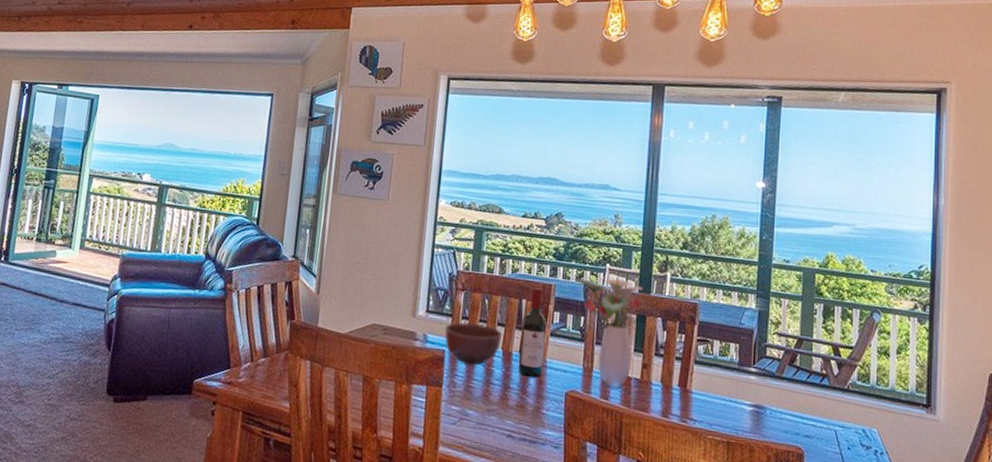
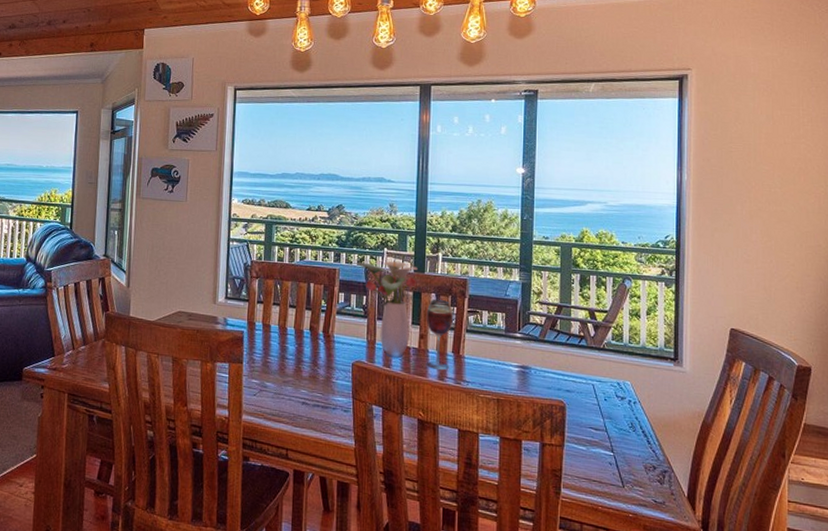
bowl: present [444,322,503,365] -> none [242,306,294,343]
wine bottle: present [519,288,546,378] -> none [310,273,333,351]
wineglass: none [648,324,681,406] -> present [426,299,453,371]

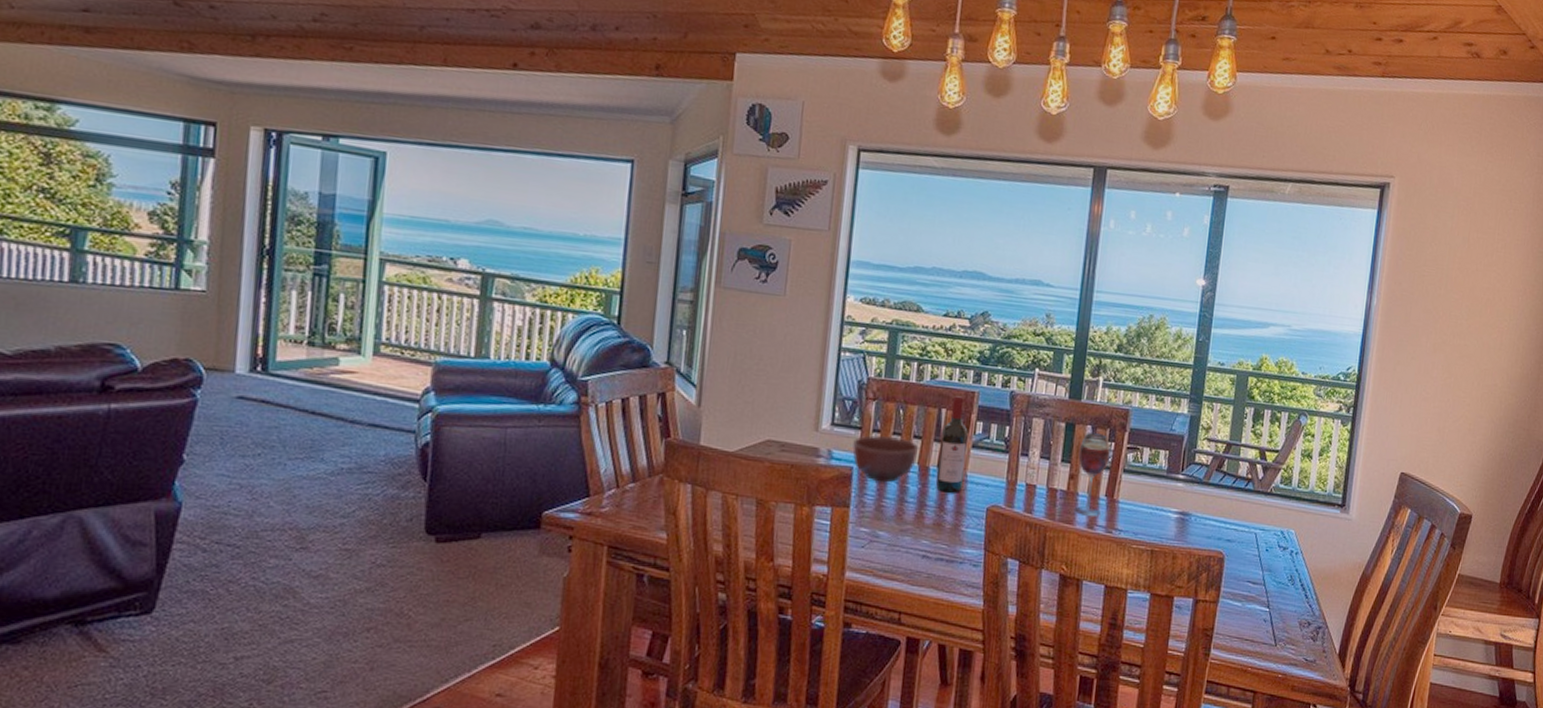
bowl: none [242,306,294,343] -> present [852,435,920,482]
wine bottle: none [310,273,333,351] -> present [936,396,968,493]
flower arrangement: present [346,260,418,359] -> none [988,384,1074,503]

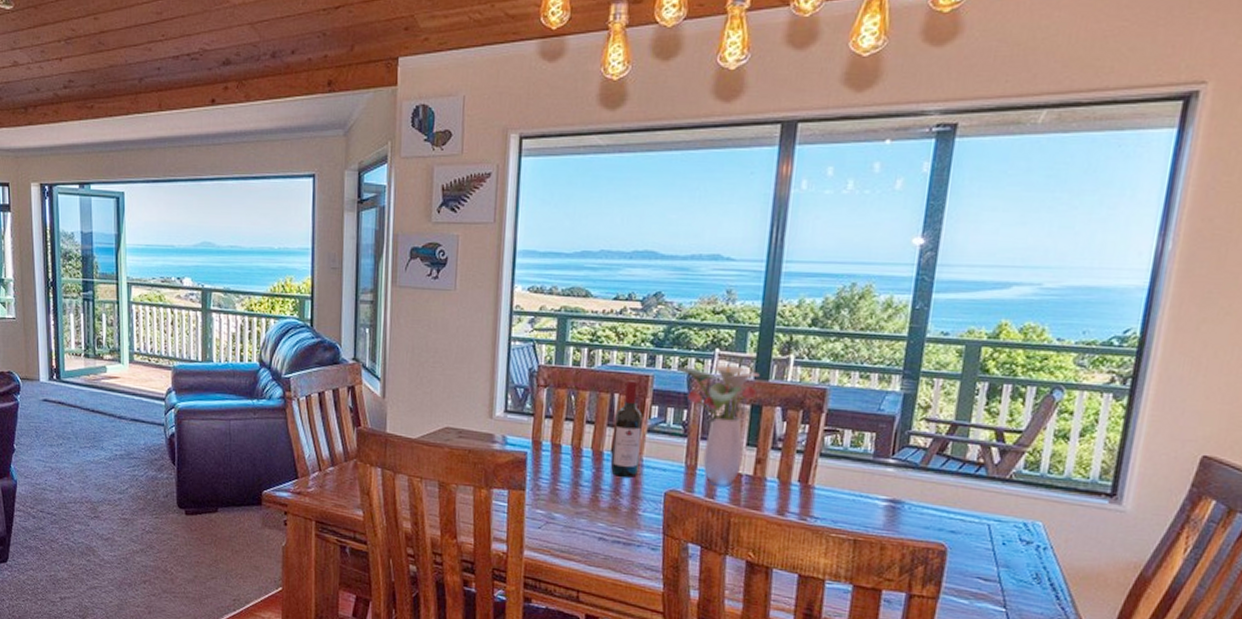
bowl: present [852,435,920,482] -> none [526,421,592,466]
flower arrangement: none [988,384,1074,503] -> present [663,365,760,488]
wineglass: present [1074,433,1110,517] -> none [761,415,804,504]

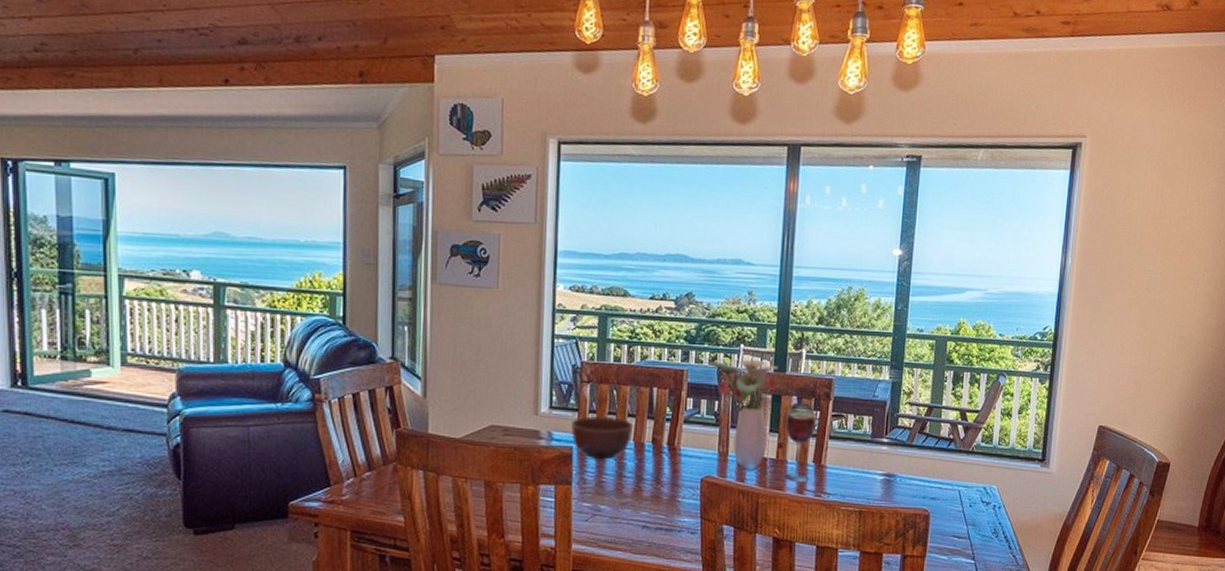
bowl: none [526,421,592,466] -> present [571,416,634,460]
wine bottle: present [611,380,643,478] -> none [652,375,679,466]
wineglass: none [761,415,804,504] -> present [783,403,816,483]

